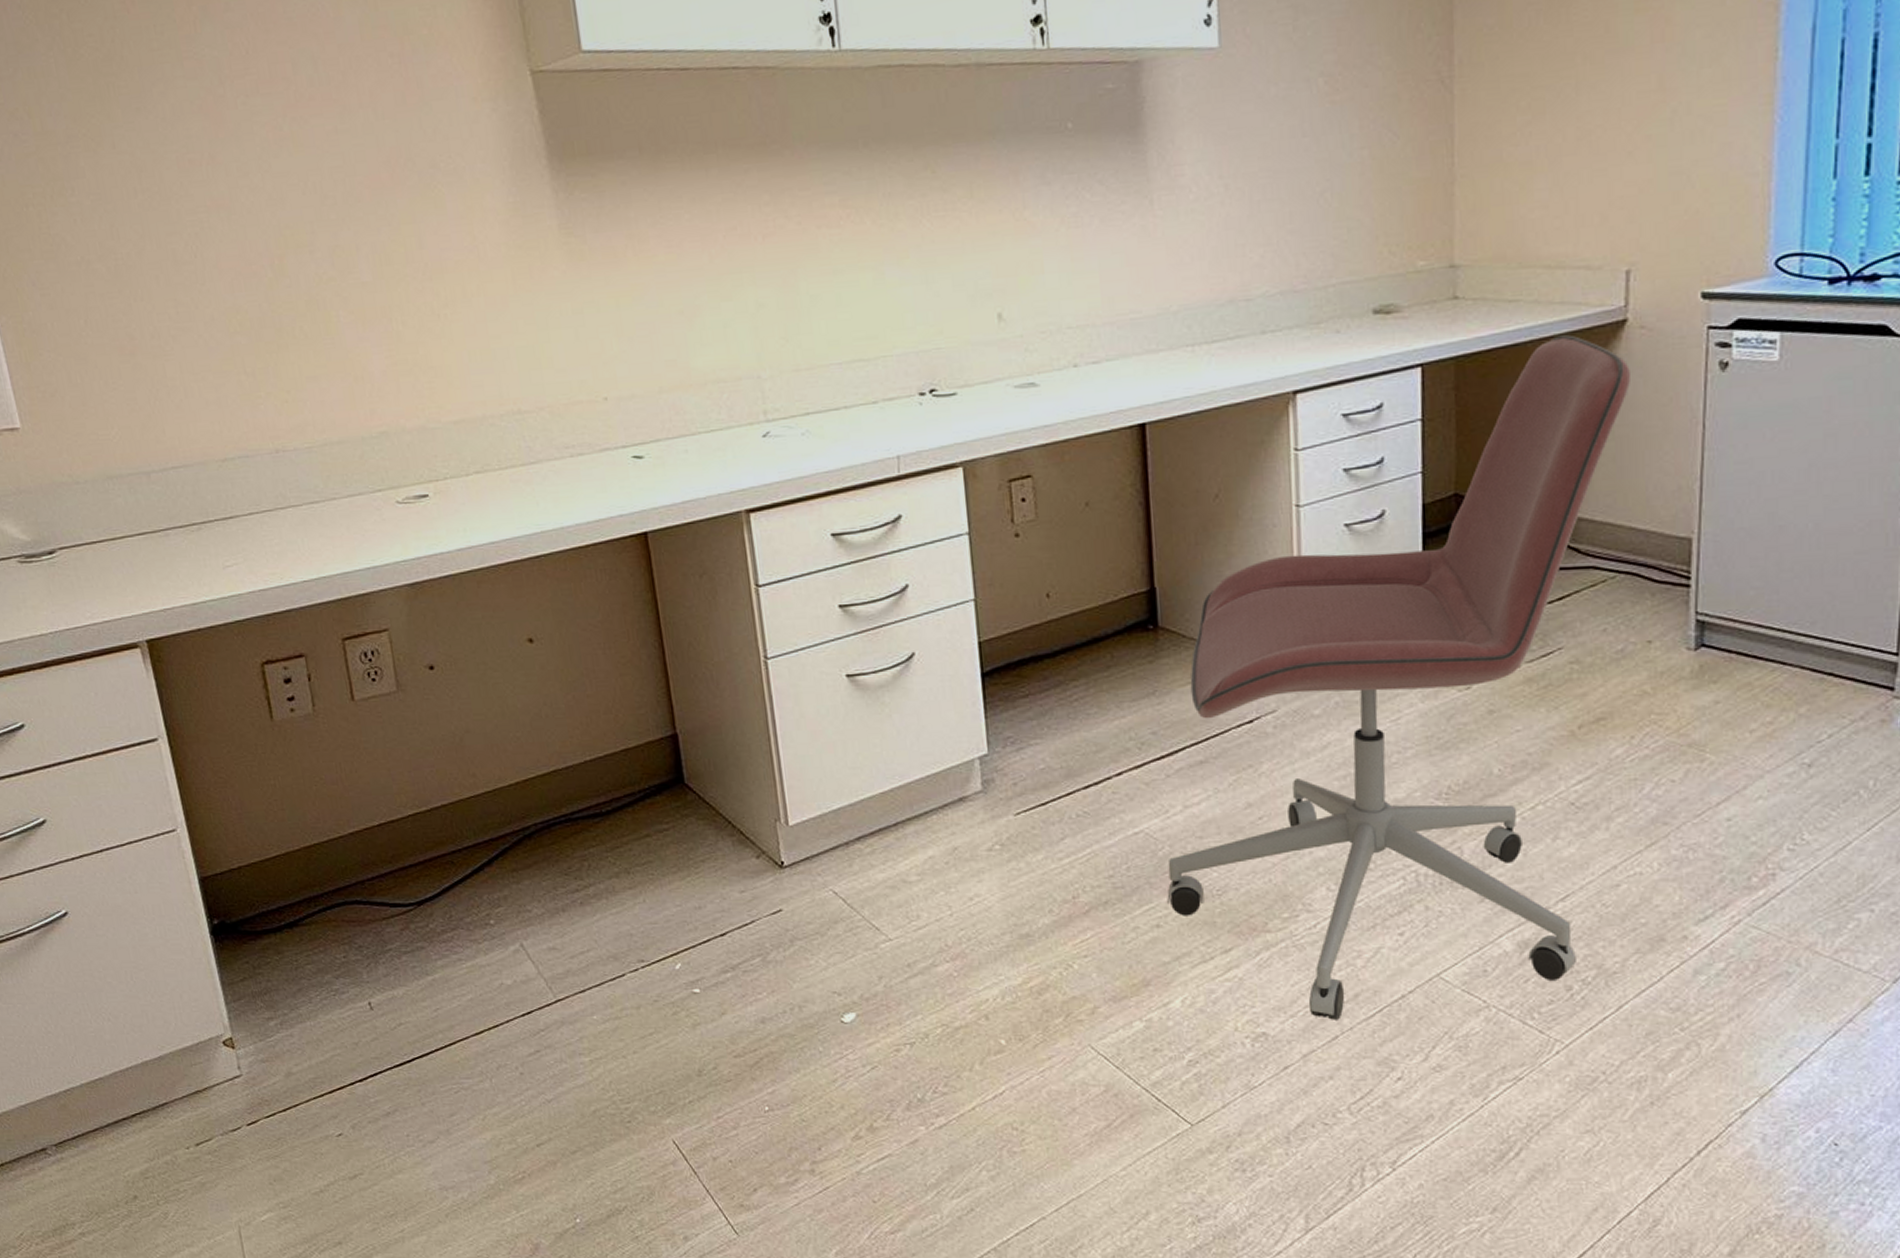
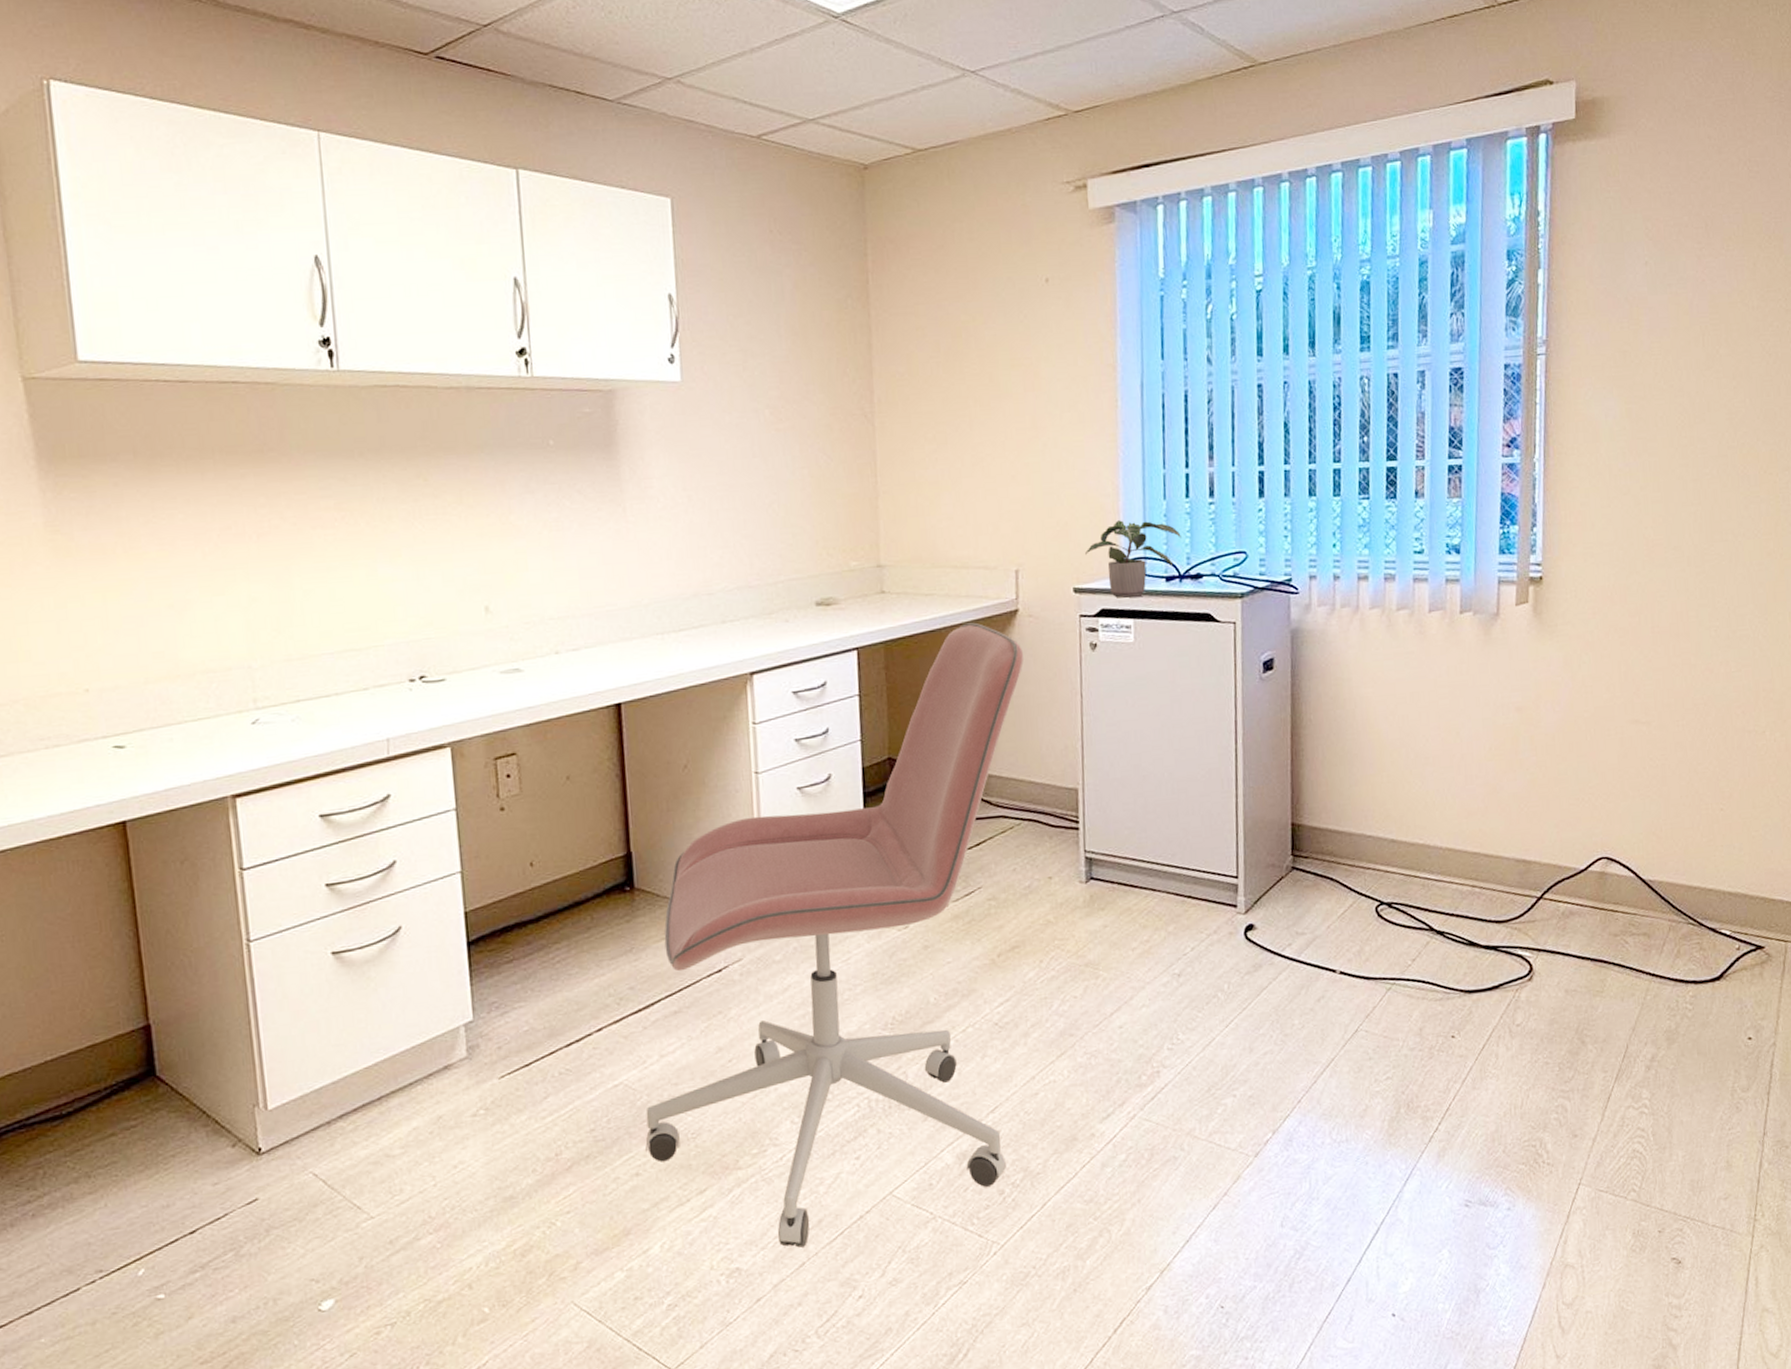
potted plant: none [1721,206,1855,305] -> present [1085,520,1181,598]

